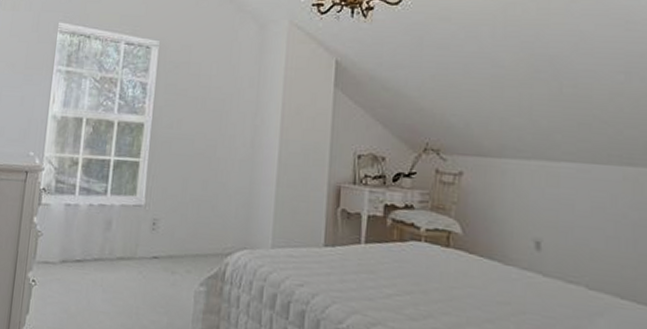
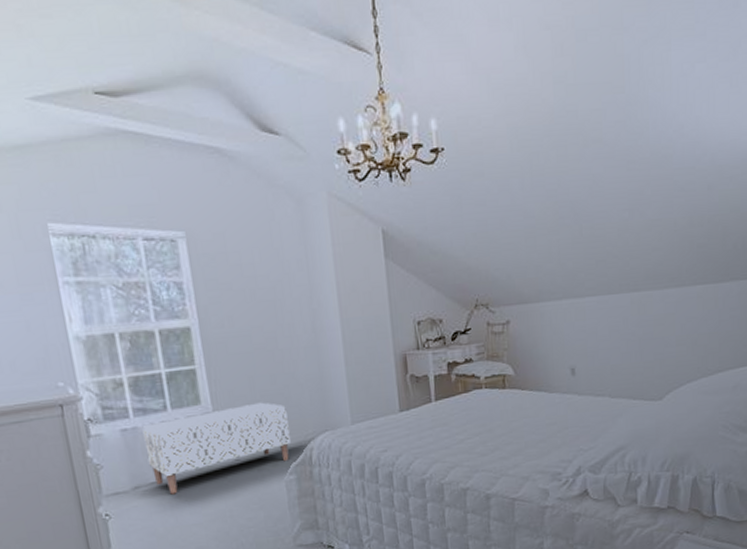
bench: none [79,203,211,277] -> present [142,402,291,495]

